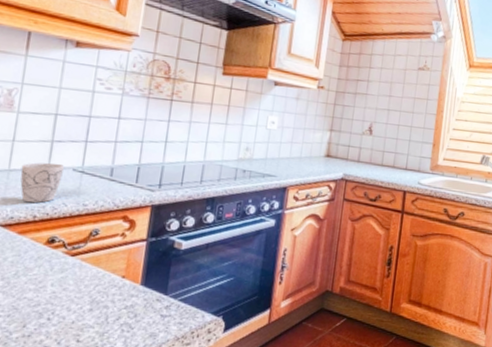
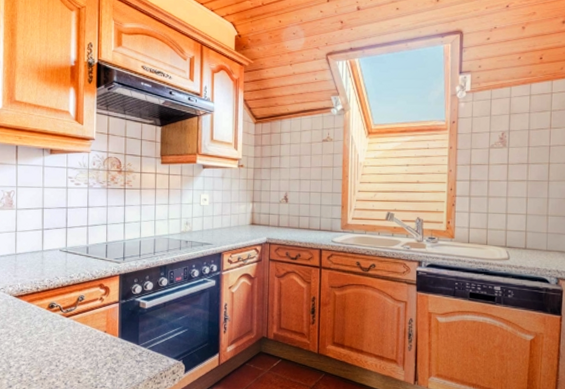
mug: present [20,162,64,203] -> none [24,246,53,278]

